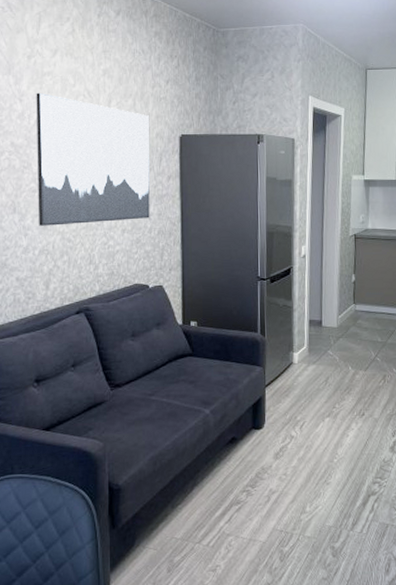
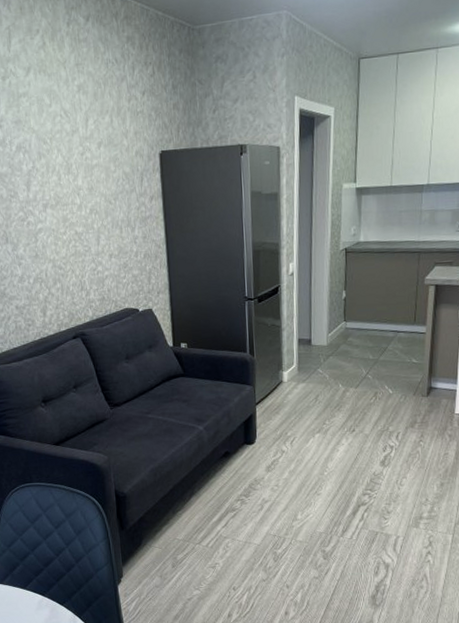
wall art: present [36,92,150,226] -> none [14,116,135,255]

